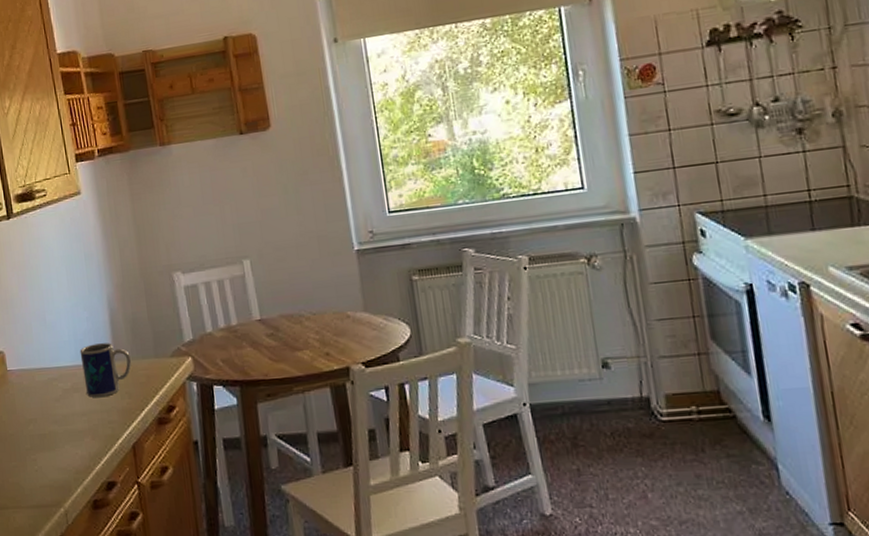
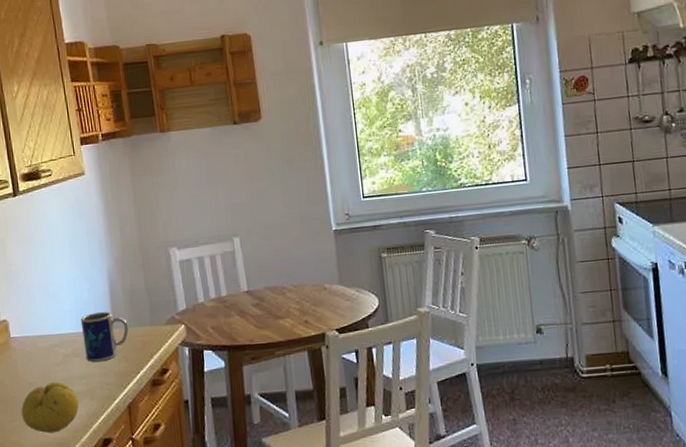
fruit: none [19,419,81,475] -> present [21,382,80,434]

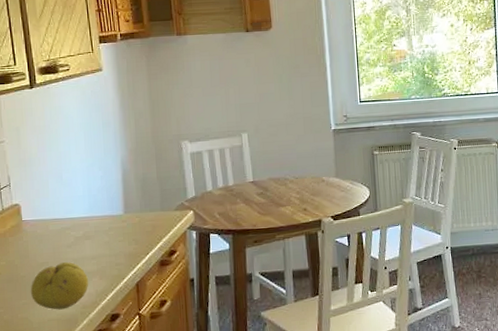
mug: present [80,312,129,363] -> none [93,198,140,245]

